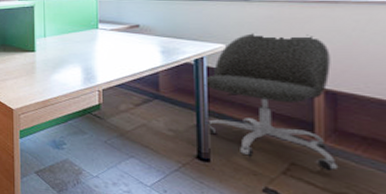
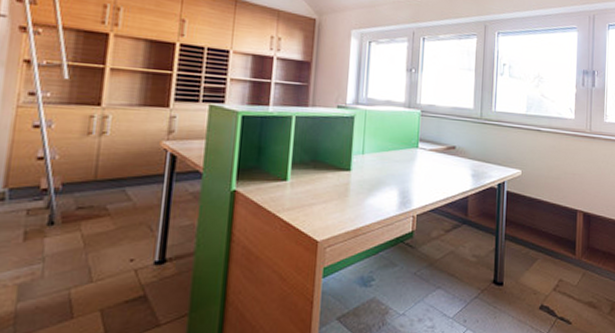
office chair: present [204,33,339,172] -> none [503,160,588,284]

